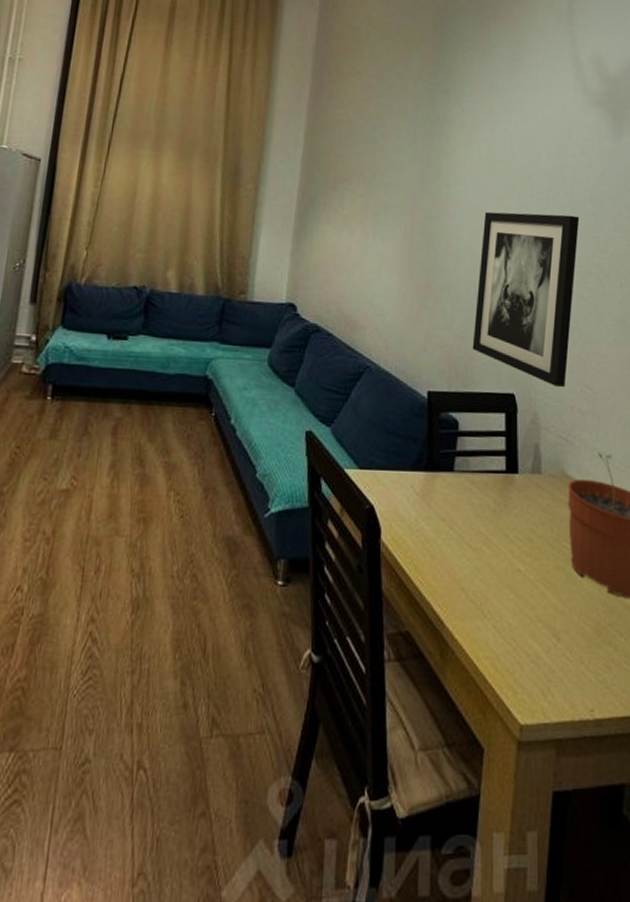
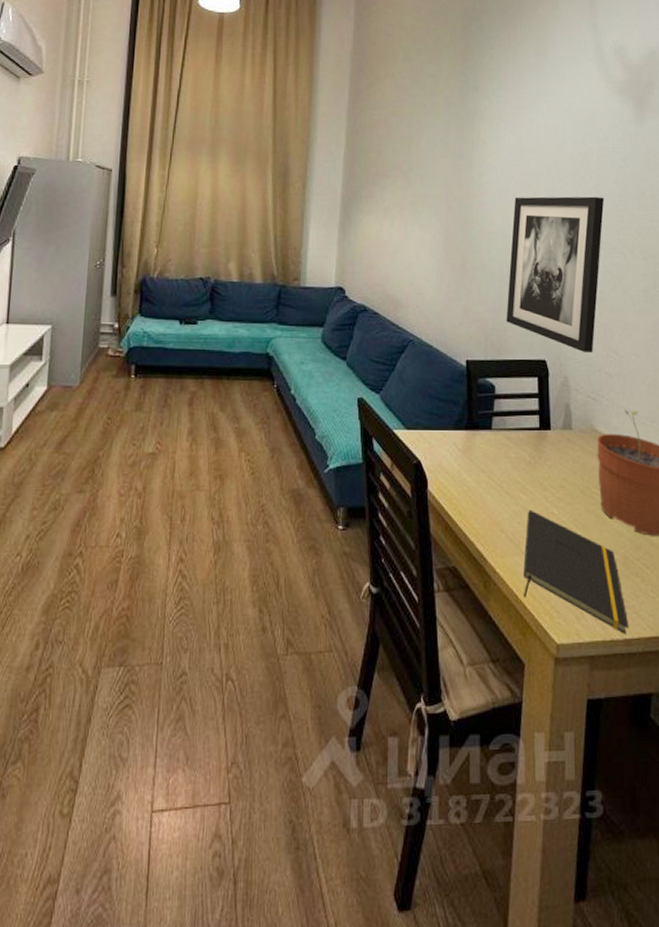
notepad: none [485,565,600,714] -> present [523,510,629,634]

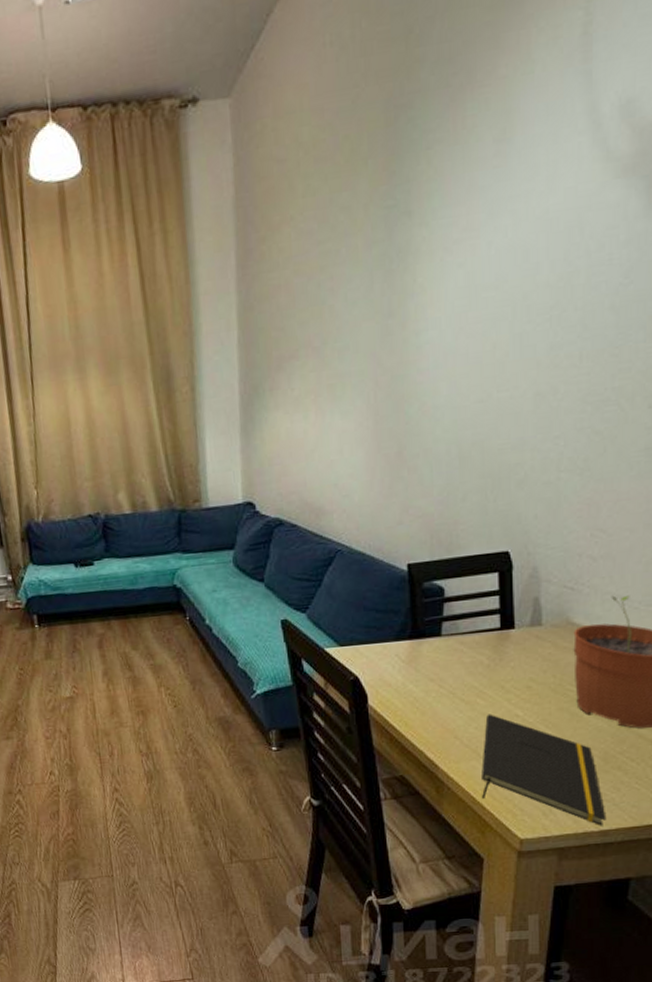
wall art: present [506,196,605,354] -> none [456,333,594,537]

